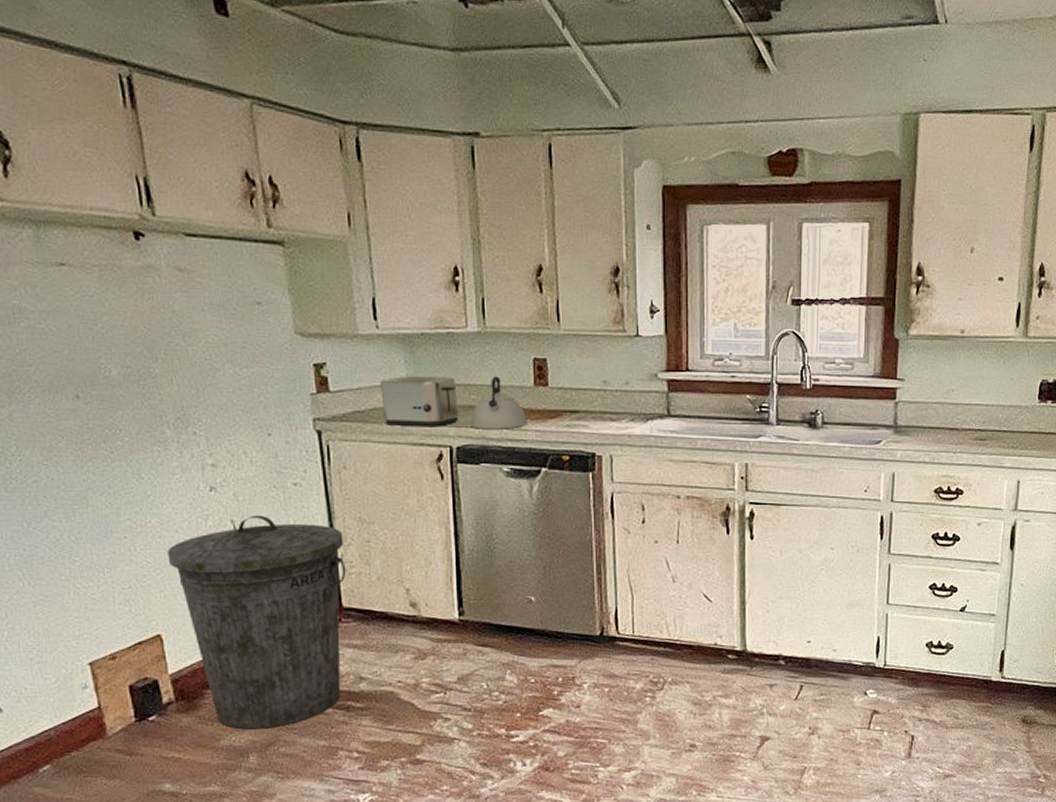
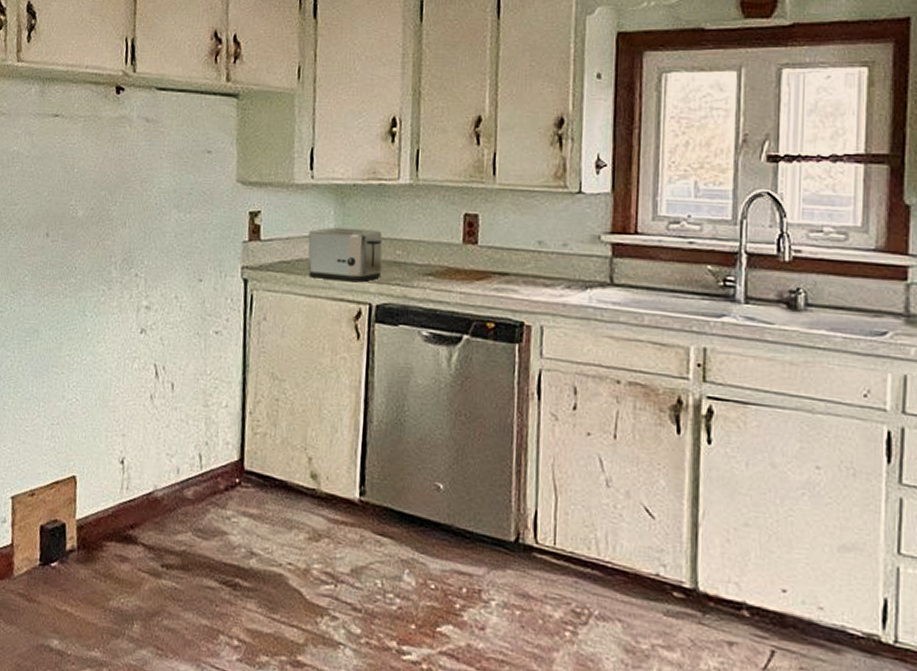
trash can: present [167,515,346,730] -> none [94,361,255,596]
kettle: present [471,376,527,429] -> none [393,231,452,289]

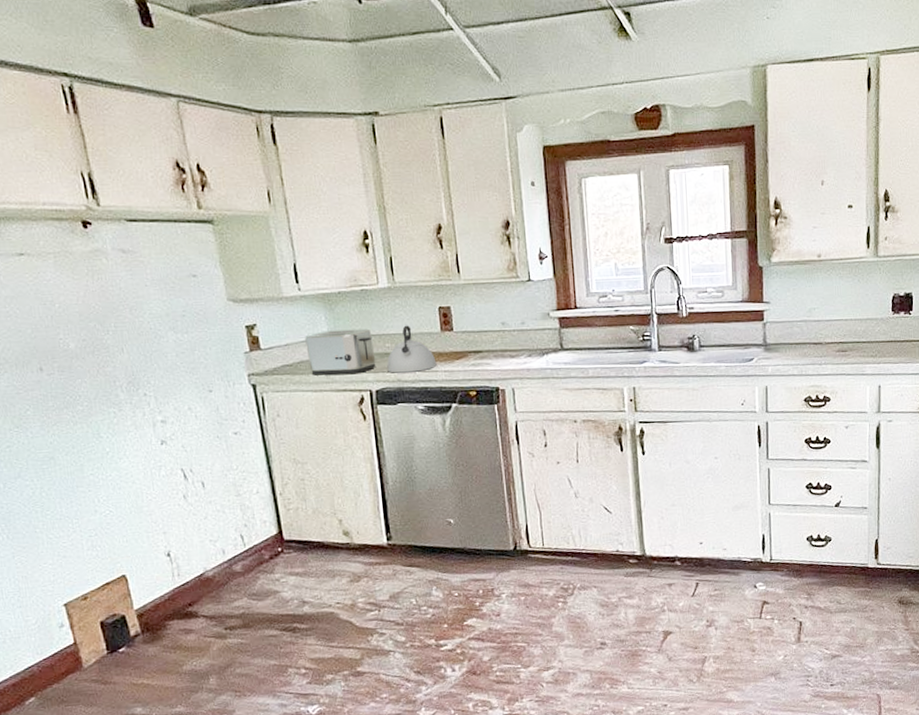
kettle: none [393,231,452,289] -> present [387,325,437,373]

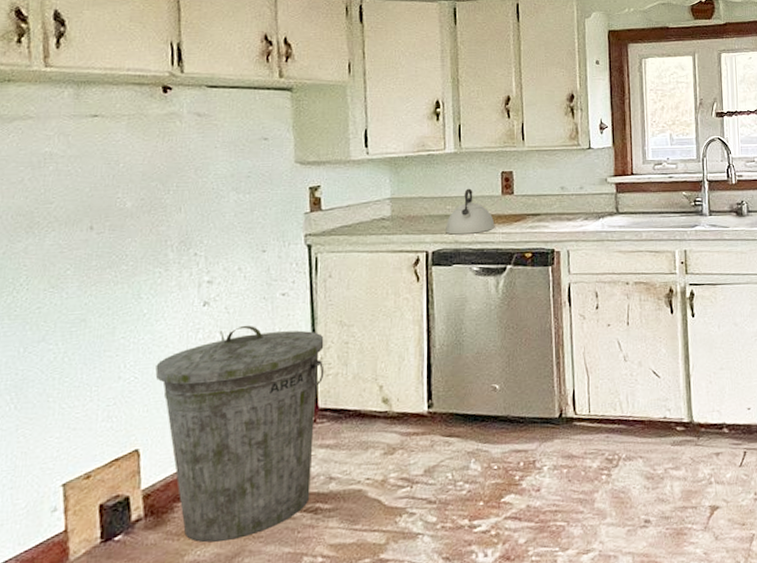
trash can: none [127,462,287,655] -> present [155,325,325,543]
toaster: present [305,328,376,376] -> none [367,191,435,237]

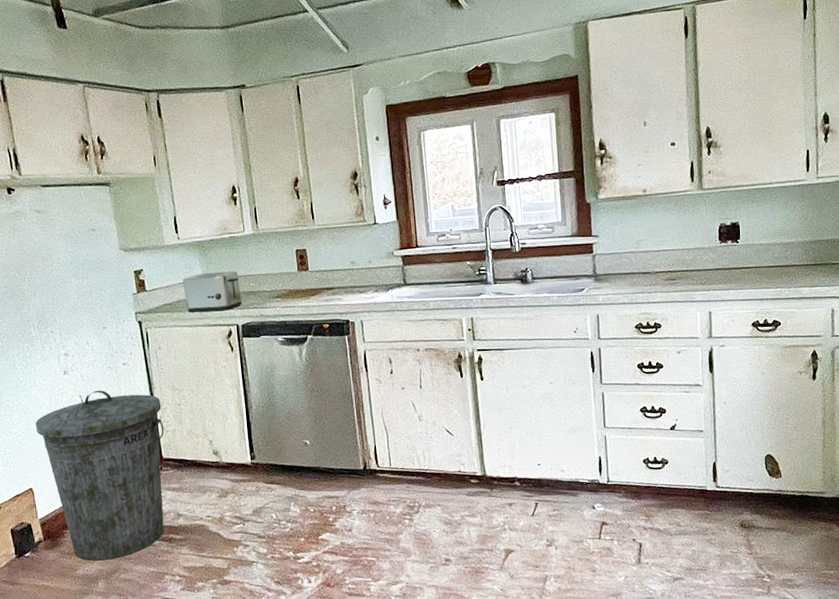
toaster: none [367,191,435,237] -> present [183,270,242,313]
kettle: present [446,188,495,235] -> none [251,266,295,309]

